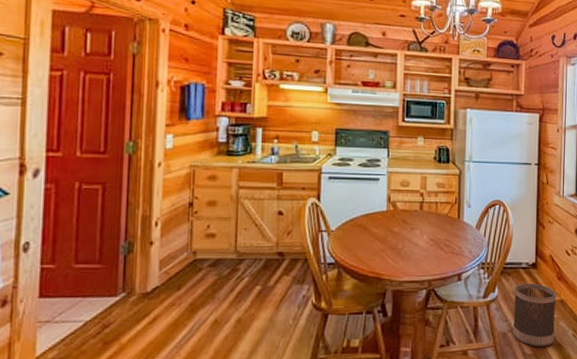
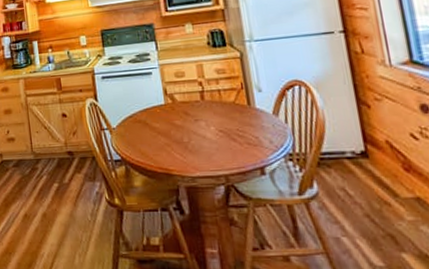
wastebasket: present [512,283,557,347] -> none [340,177,418,258]

